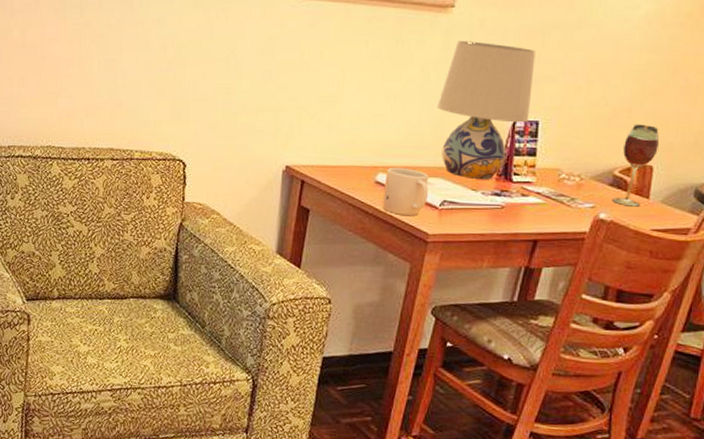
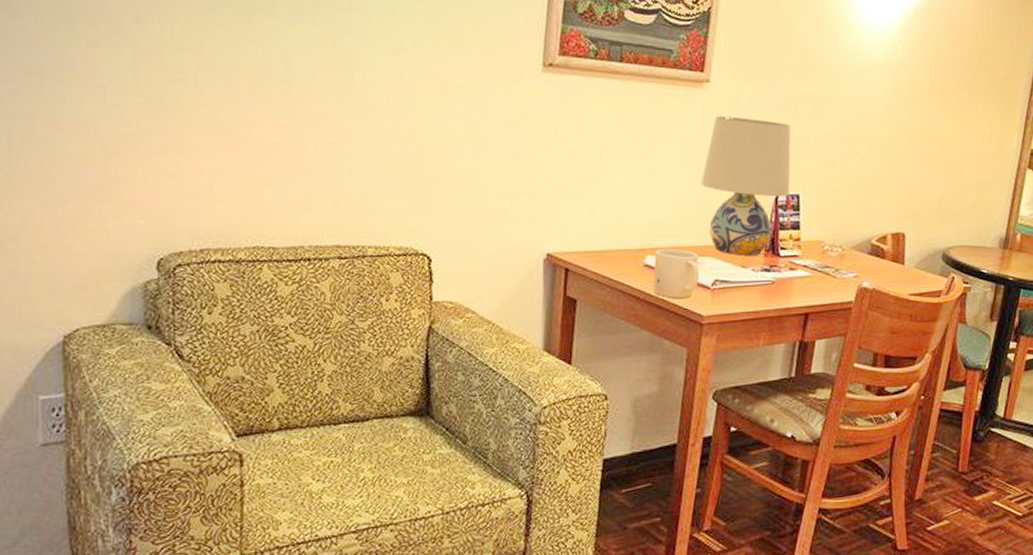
wineglass: present [612,124,660,207] -> none [872,193,909,274]

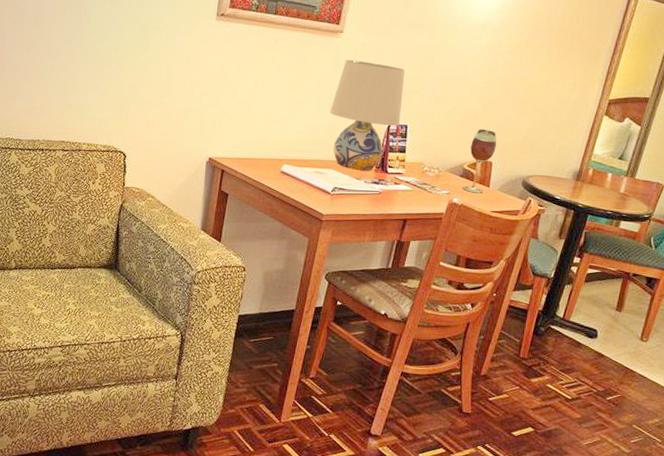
mug: present [653,248,699,299] -> none [286,160,323,200]
wineglass: none [872,193,909,274] -> present [462,129,497,193]

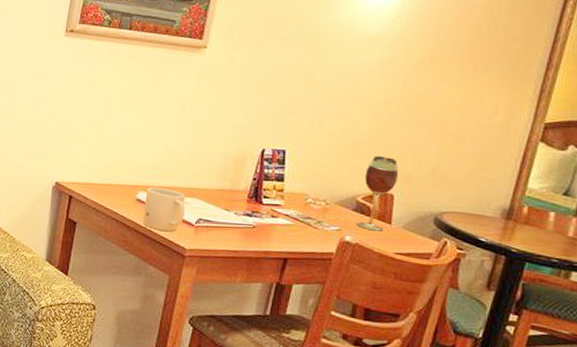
mug: none [286,160,323,200] -> present [143,186,185,232]
table lamp: present [330,60,405,170] -> none [192,77,281,201]

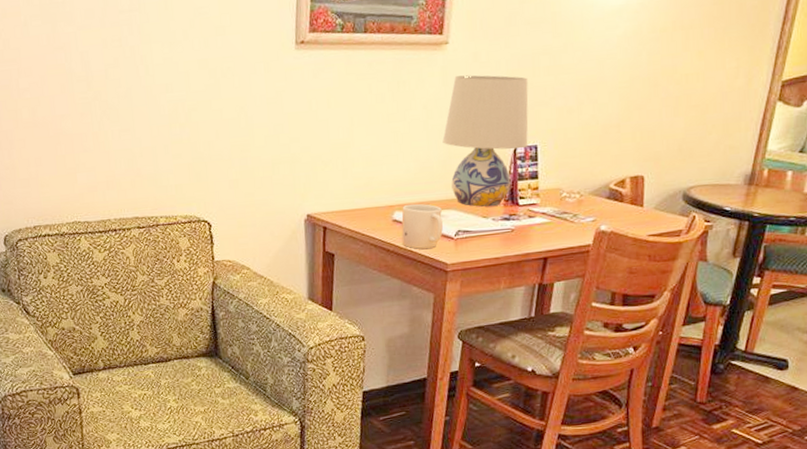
table lamp: none [192,77,281,201] -> present [442,75,529,207]
wineglass: present [356,155,399,231] -> none [610,137,648,216]

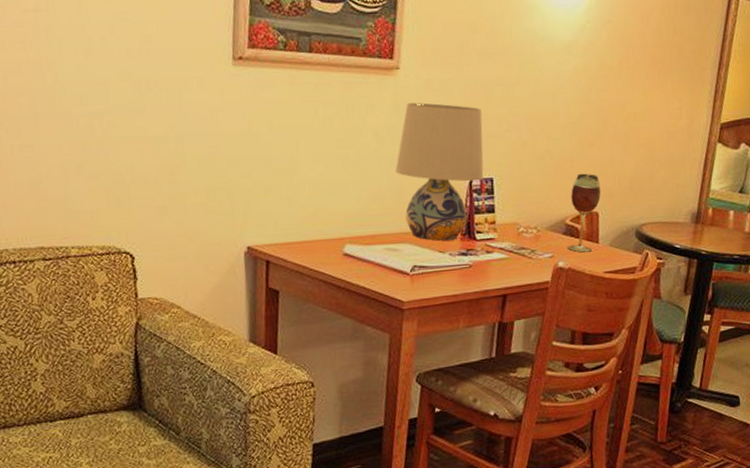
mug: present [401,203,443,250] -> none [352,236,398,286]
wineglass: none [610,137,648,216] -> present [567,173,601,253]

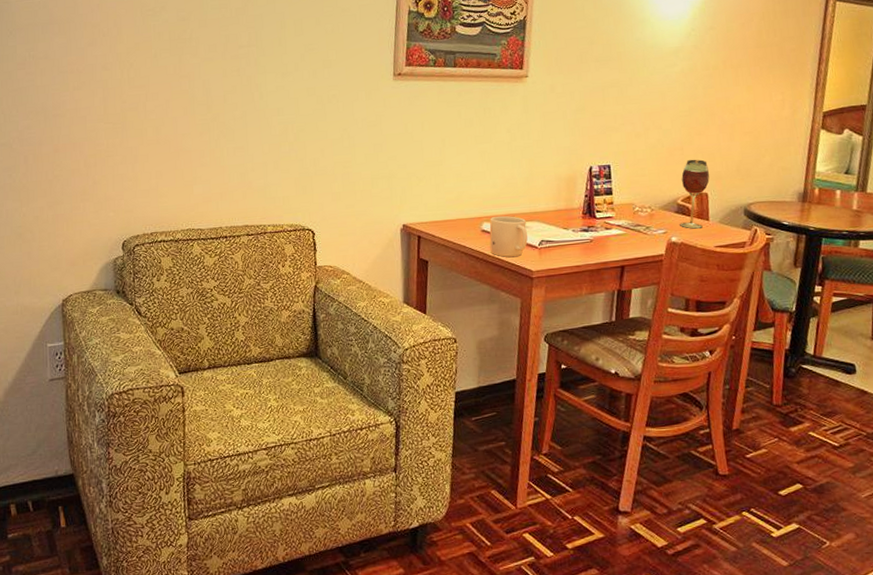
mug: none [352,236,398,286] -> present [489,215,528,258]
table lamp: present [395,103,484,241] -> none [525,103,602,219]

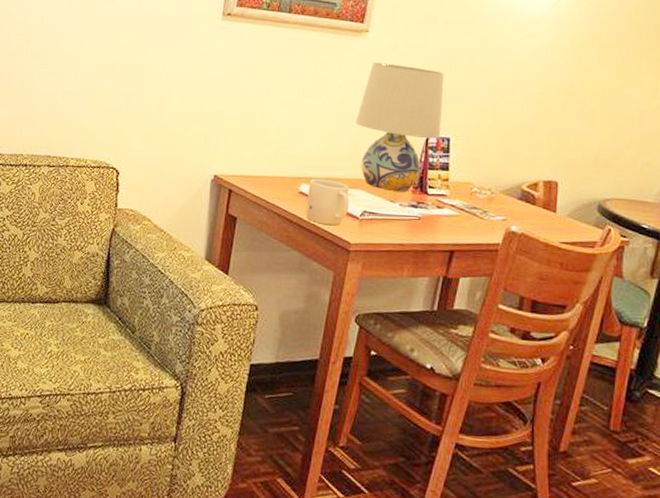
table lamp: none [525,103,602,219] -> present [355,63,444,191]
wineglass: present [679,159,710,229] -> none [522,142,563,220]

